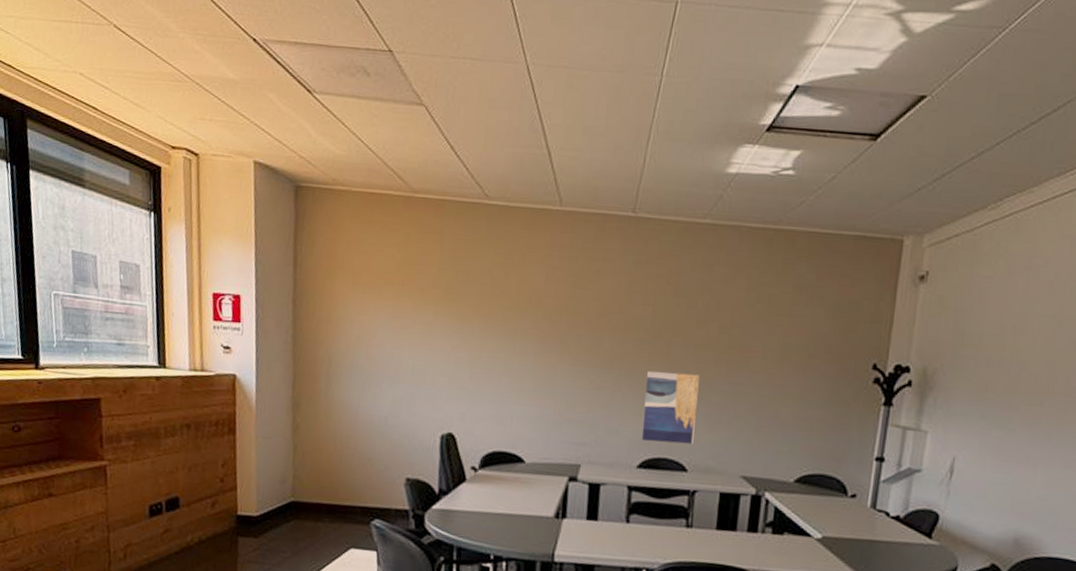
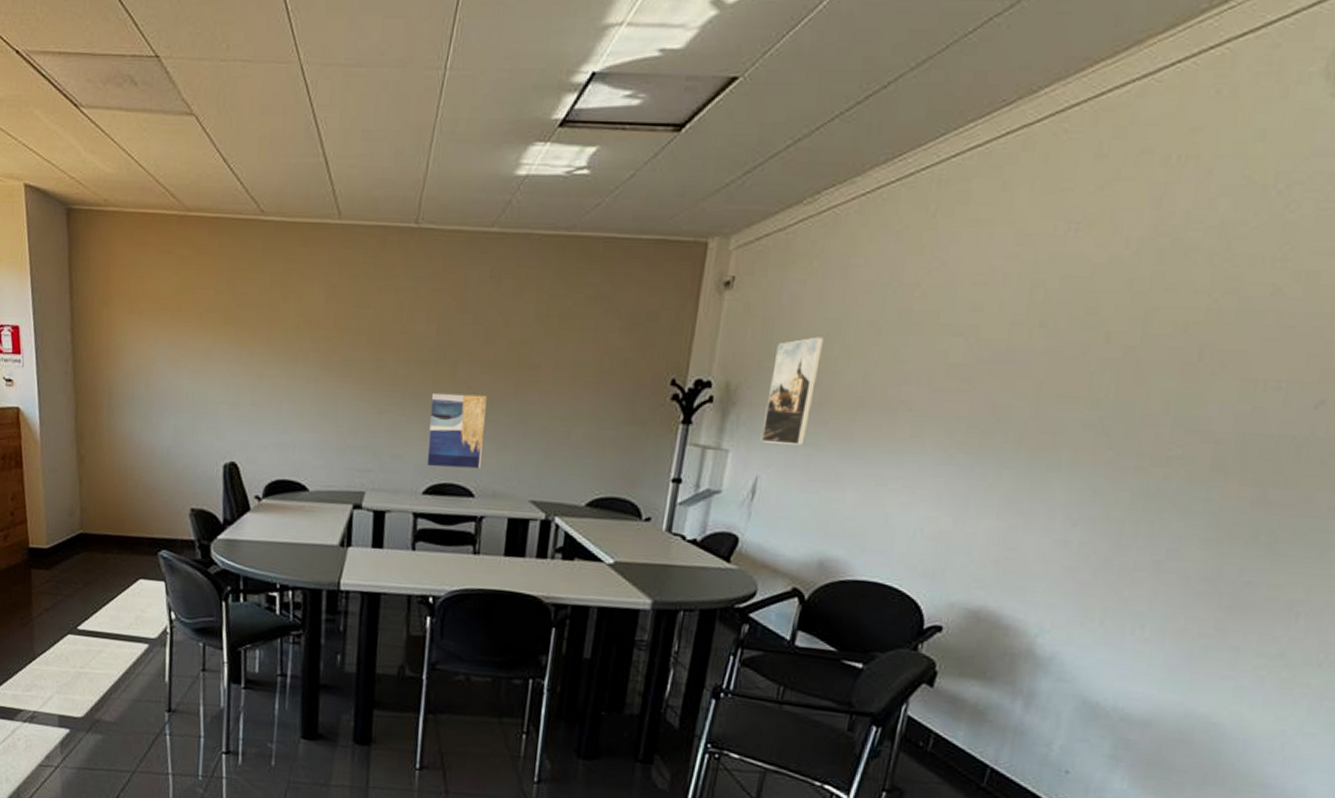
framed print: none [956,328,1012,428] -> present [760,337,825,445]

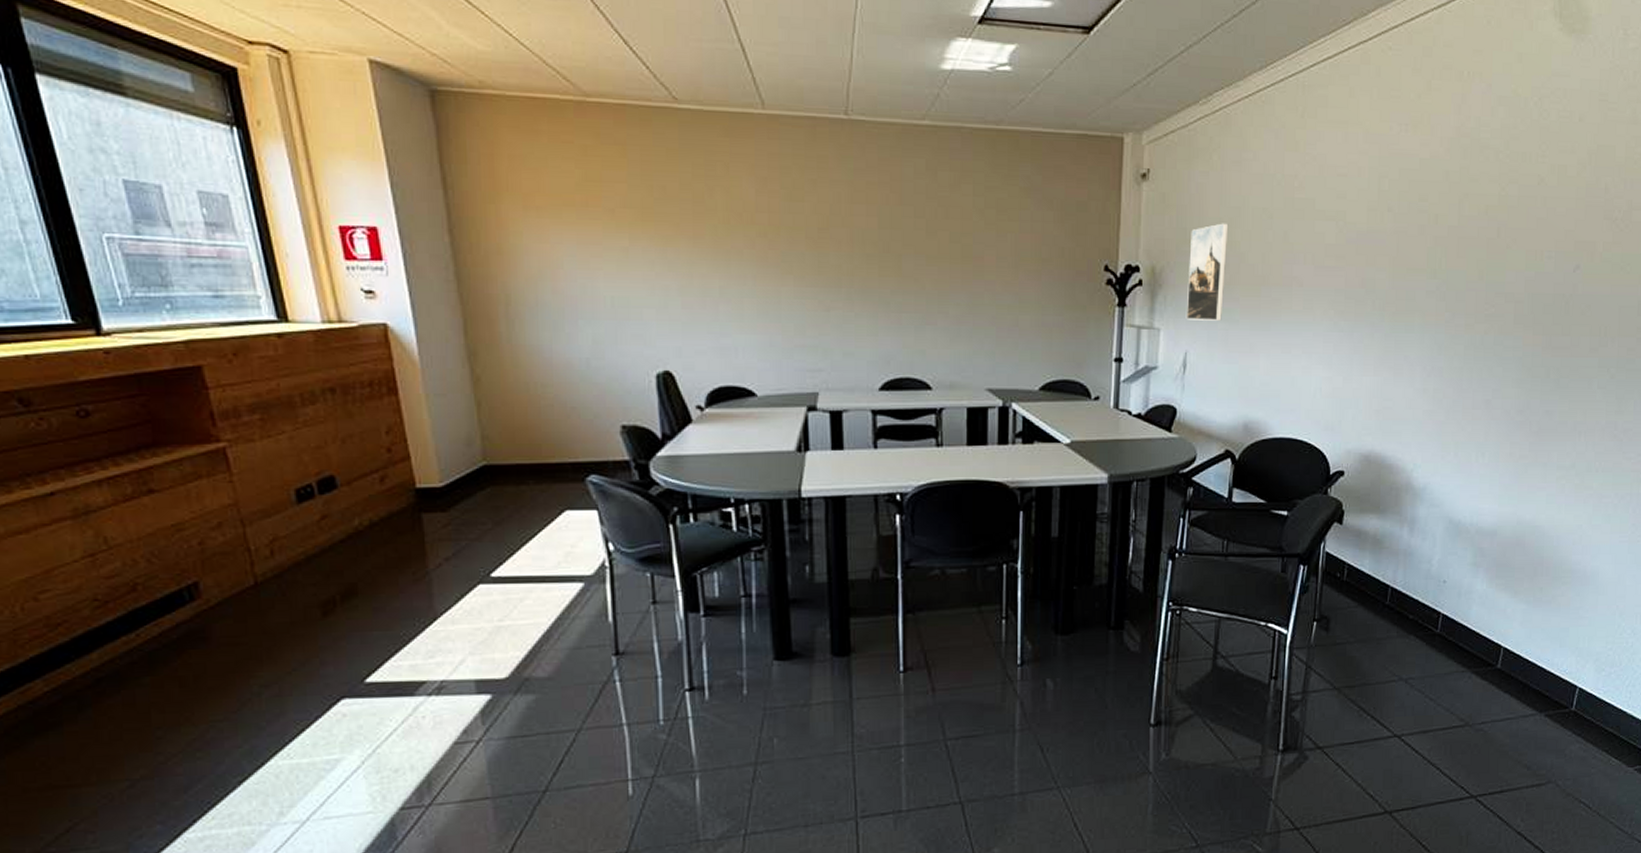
wall art: present [427,392,487,469] -> none [880,286,935,362]

